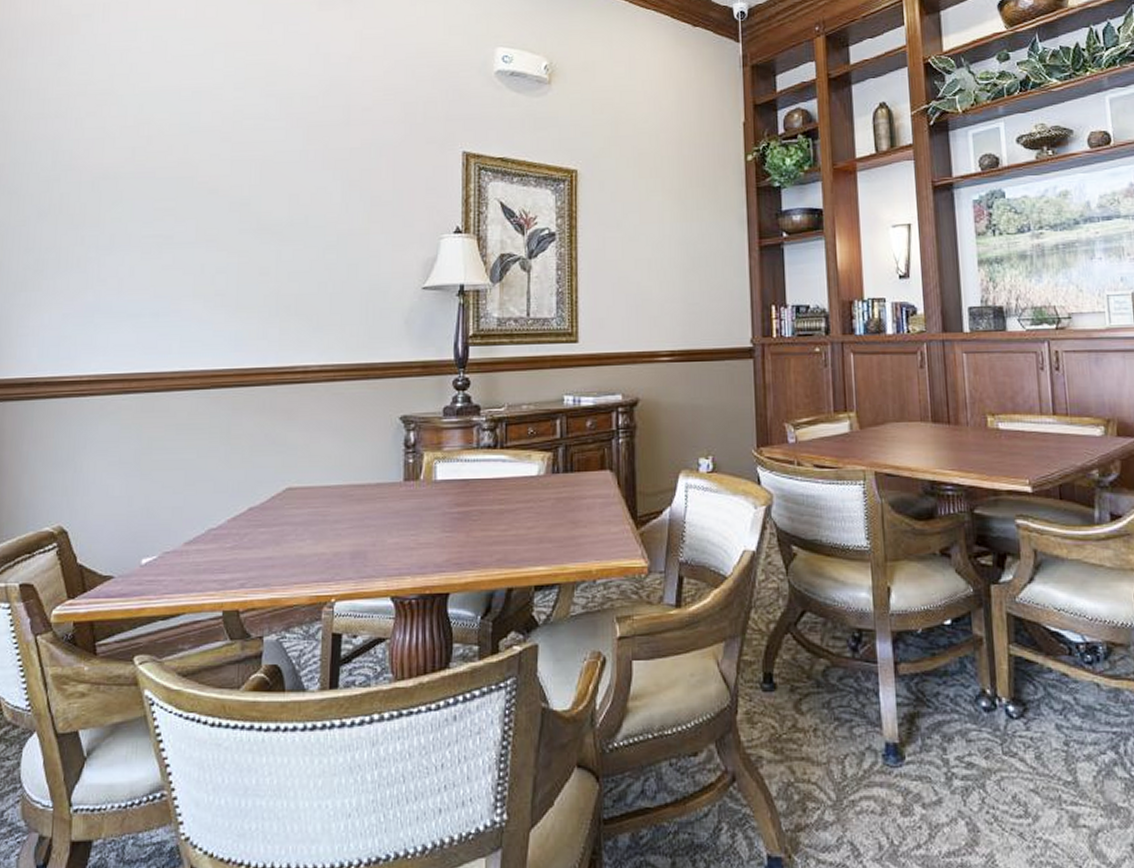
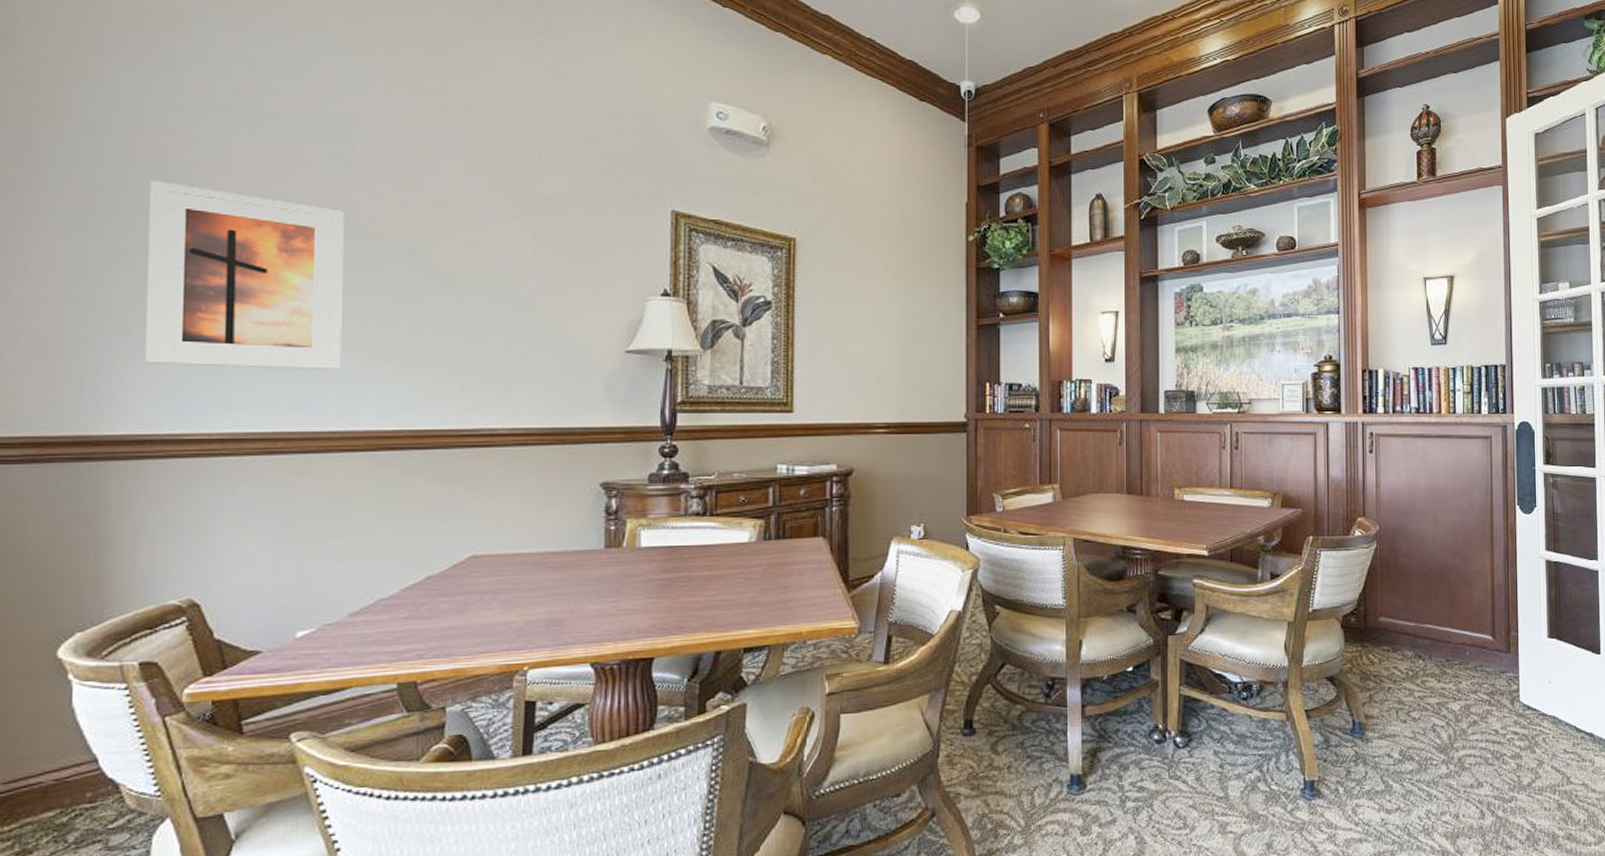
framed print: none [36,158,190,316] -> present [145,181,345,369]

